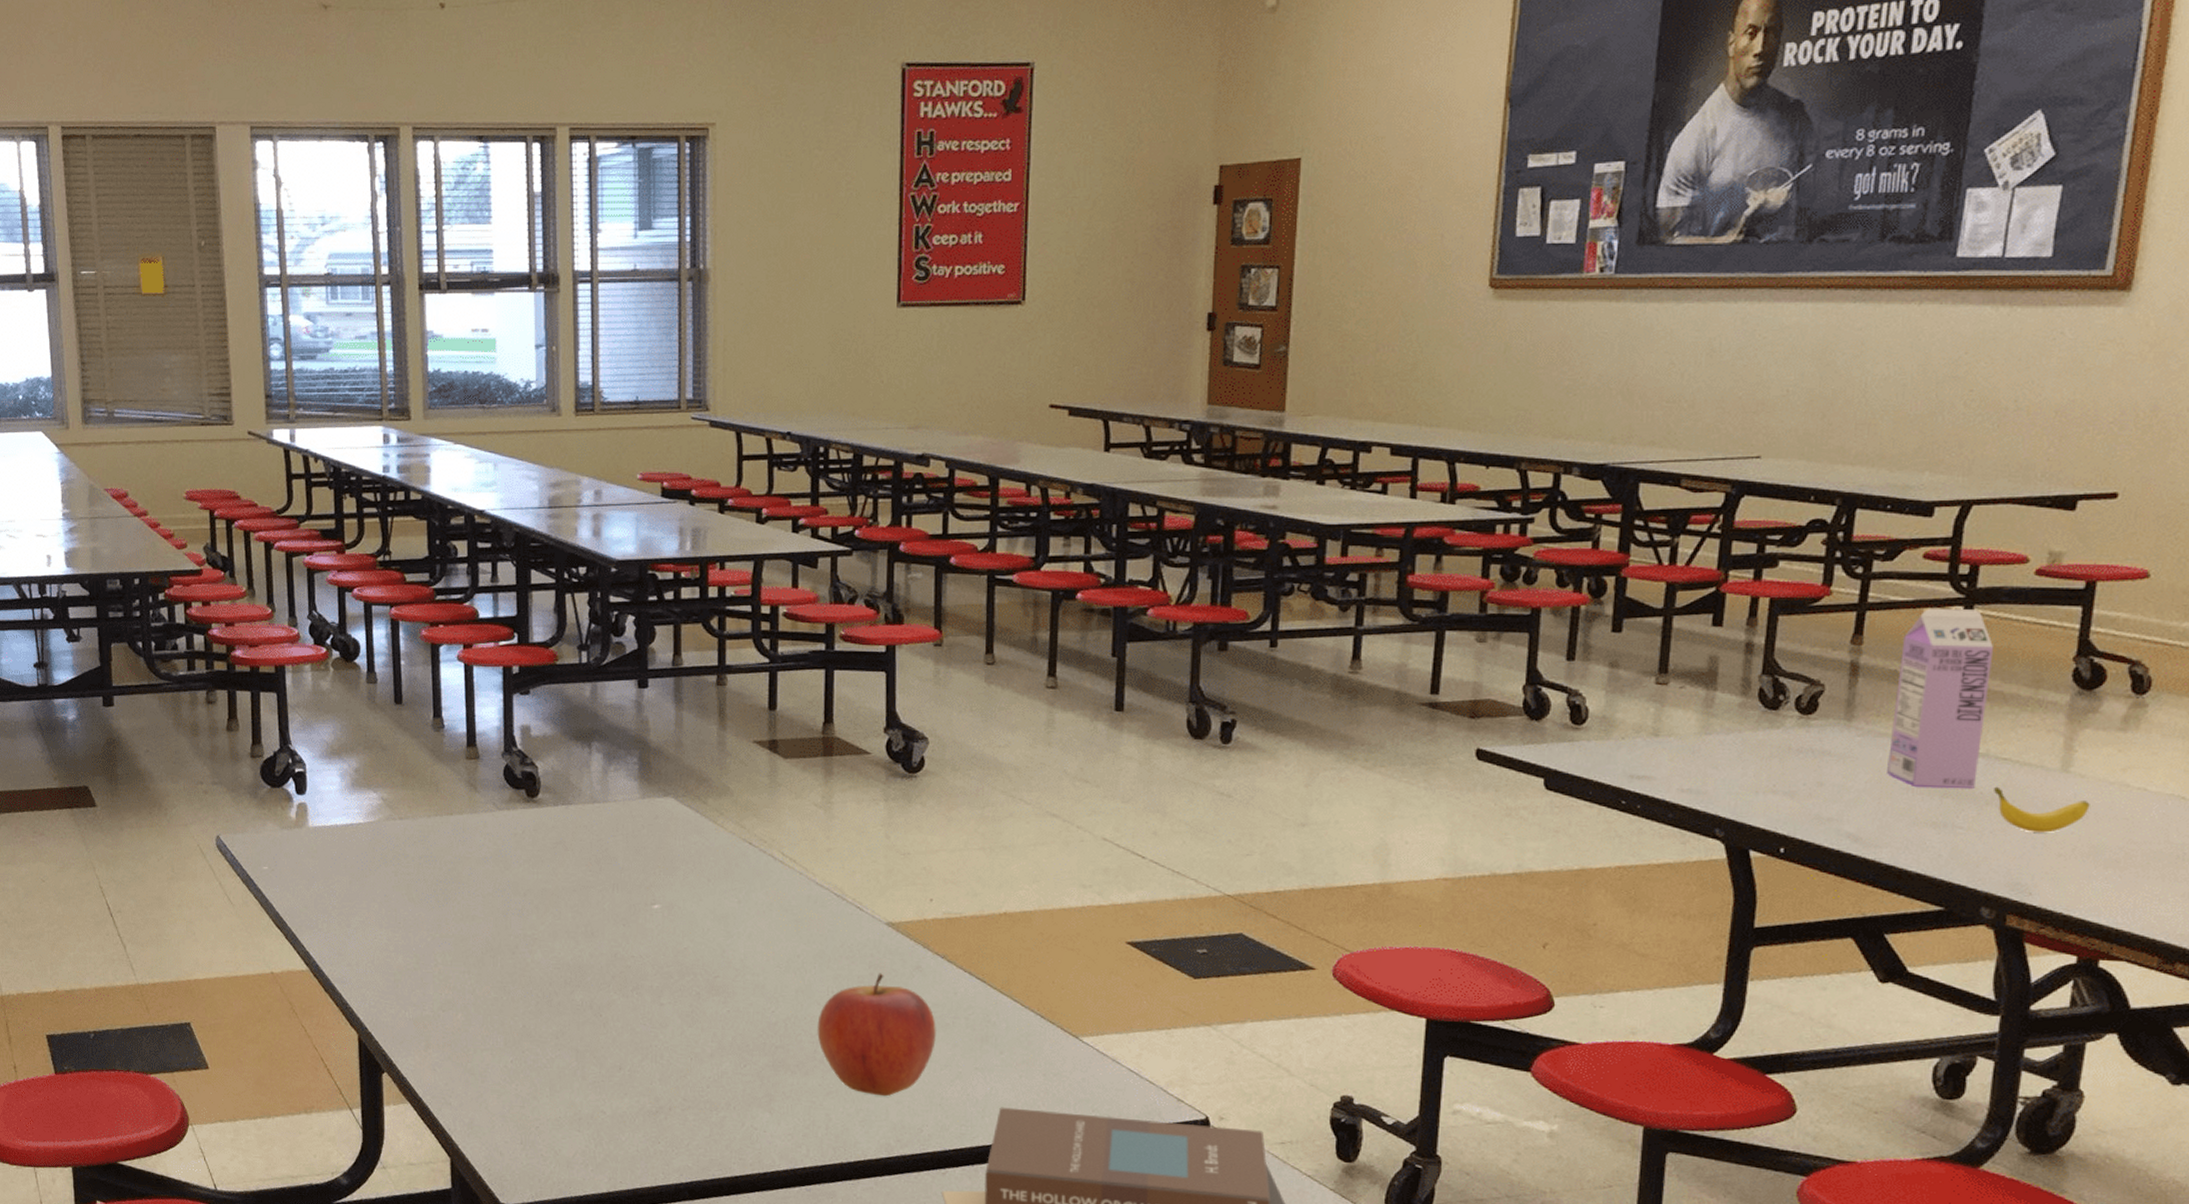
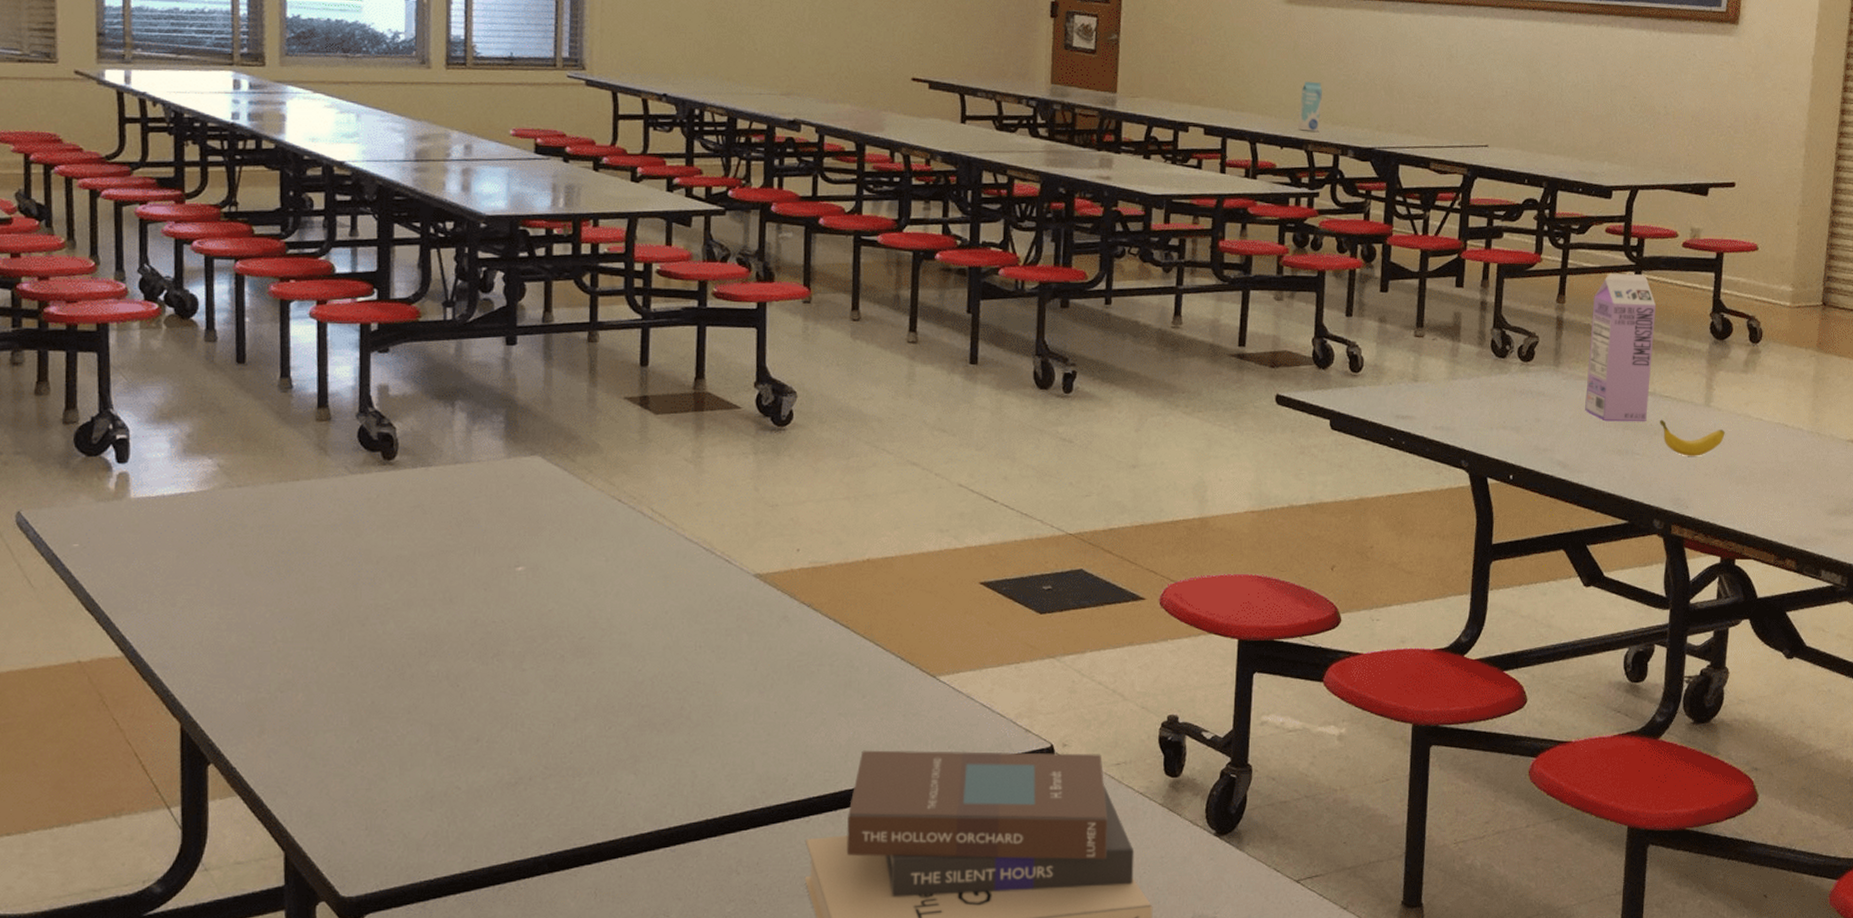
apple: present [817,973,936,1097] -> none [684,625,802,749]
milk carton: none [1509,388,1540,447] -> present [1298,81,1322,132]

